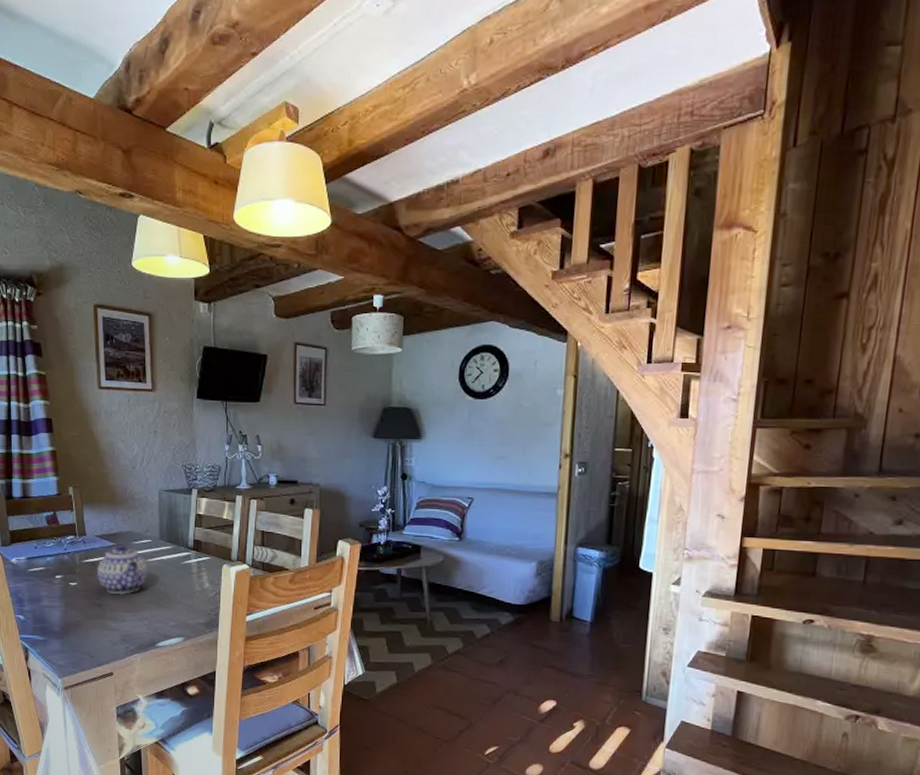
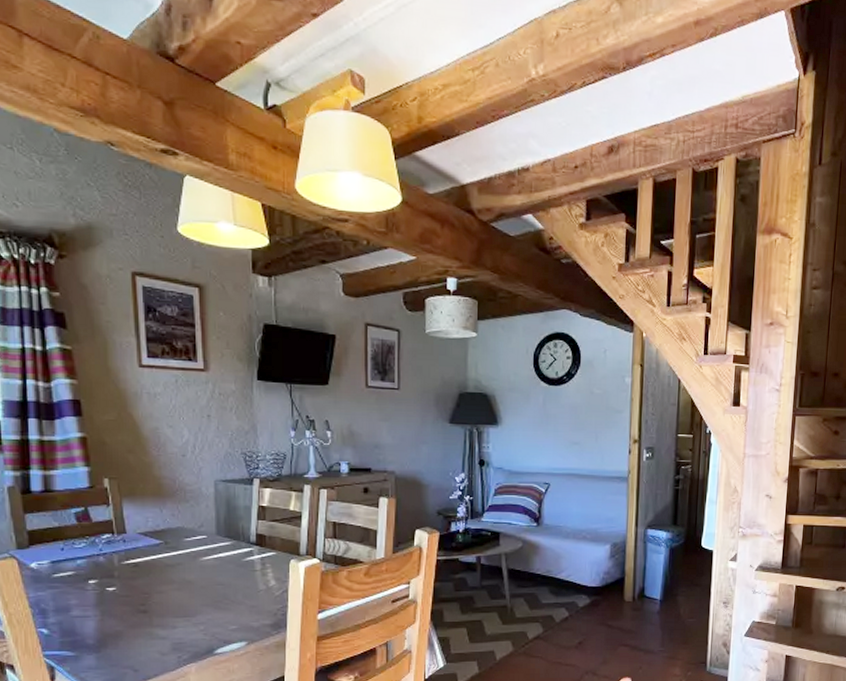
teapot: present [97,544,148,595] -> none [141,541,203,599]

